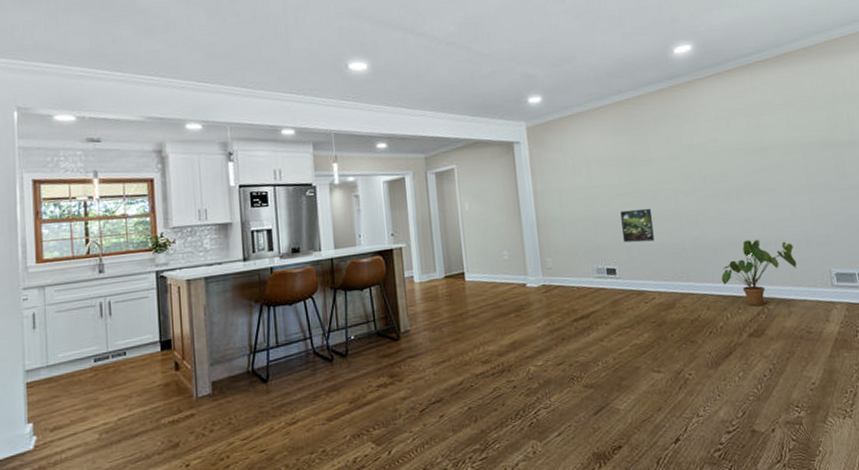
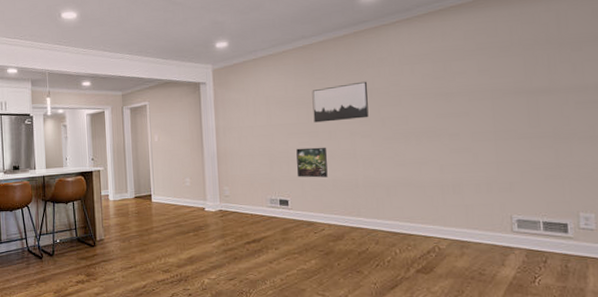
wall art: none [632,137,690,183] -> present [312,81,369,123]
house plant: present [721,239,797,307] -> none [393,181,475,245]

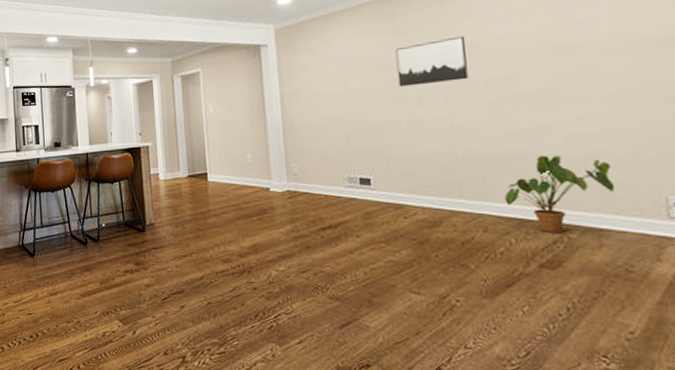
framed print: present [296,147,328,178] -> none [378,115,419,152]
house plant: none [393,181,475,245] -> present [505,155,616,234]

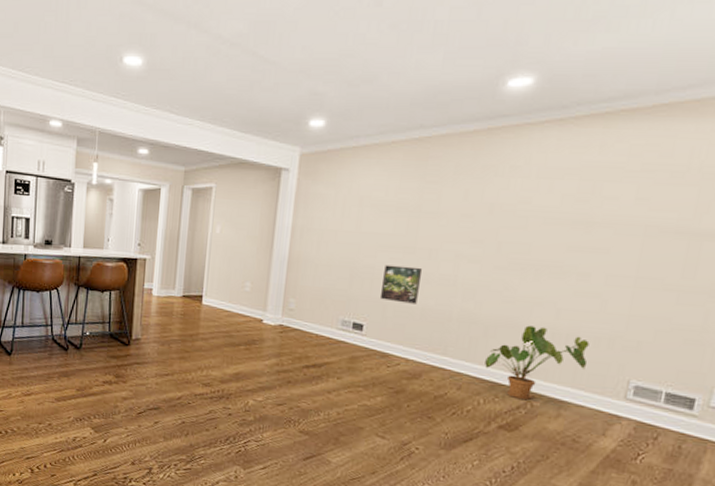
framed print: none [378,115,419,152] -> present [379,264,423,304]
wall art: present [395,36,468,87] -> none [413,193,491,239]

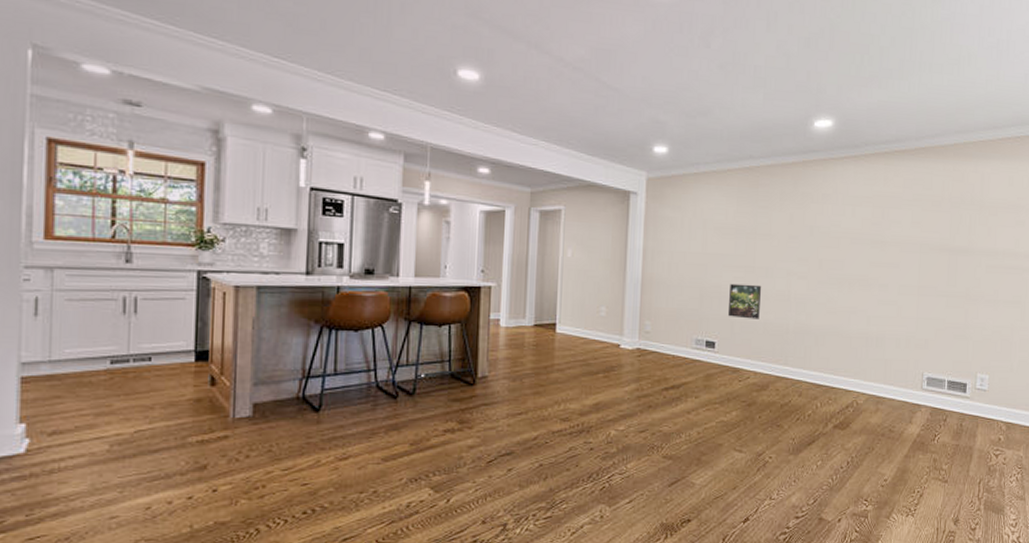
house plant: present [485,325,590,400] -> none [818,332,893,400]

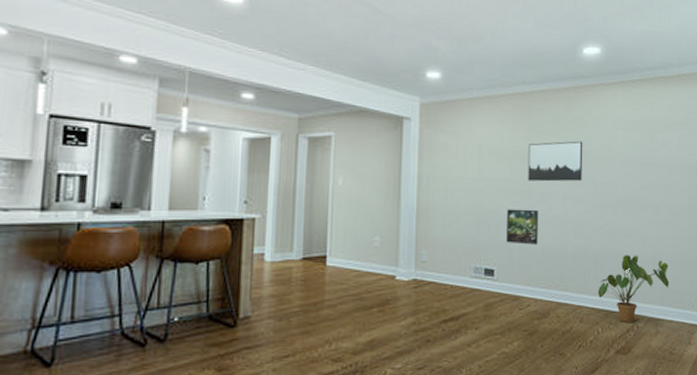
wall art: none [752,217,810,258] -> present [528,141,583,182]
house plant: none [818,332,893,400] -> present [598,255,670,323]

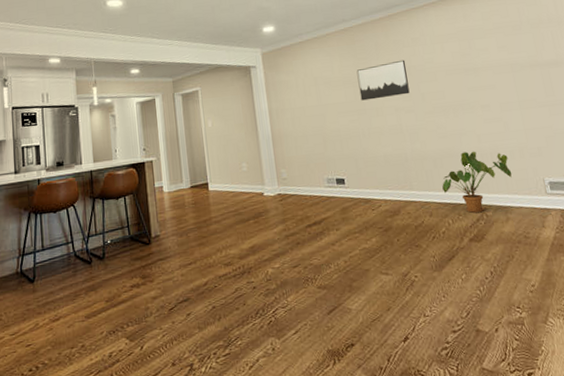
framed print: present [505,209,539,245] -> none [347,123,379,155]

